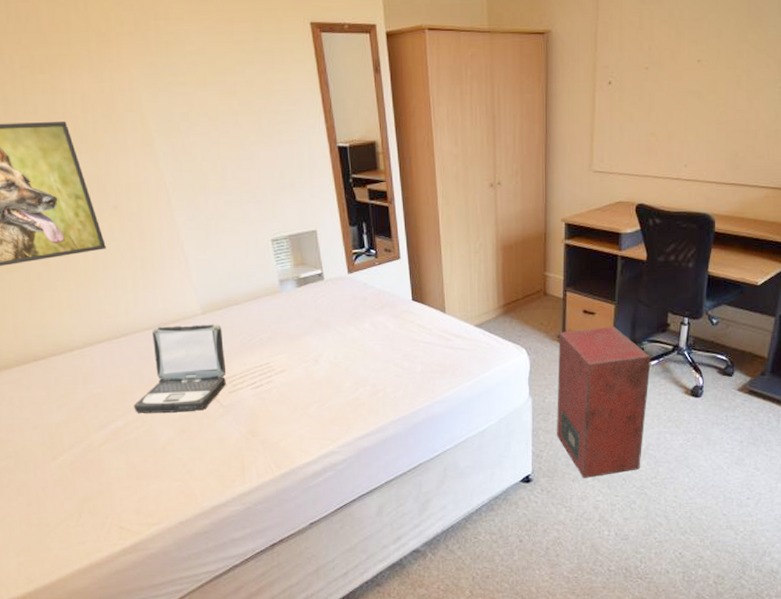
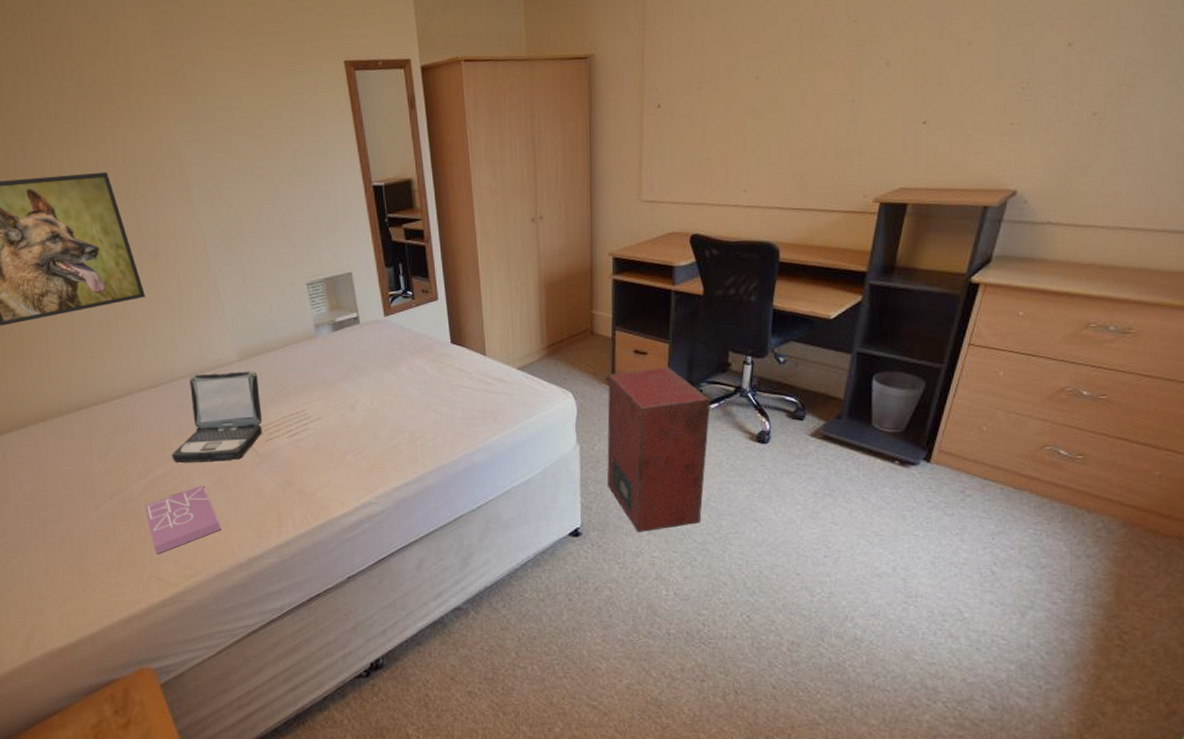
book: none [106,436,184,504] -> present [144,485,221,555]

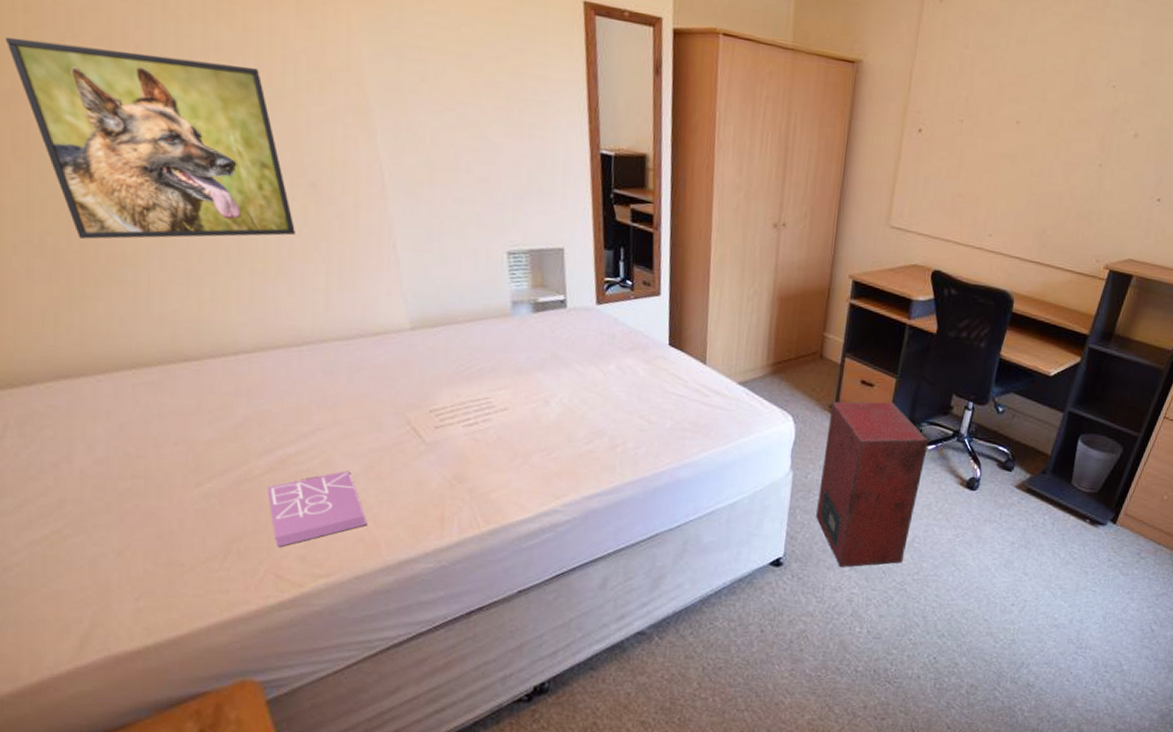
laptop: present [171,370,263,462] -> none [310,338,434,445]

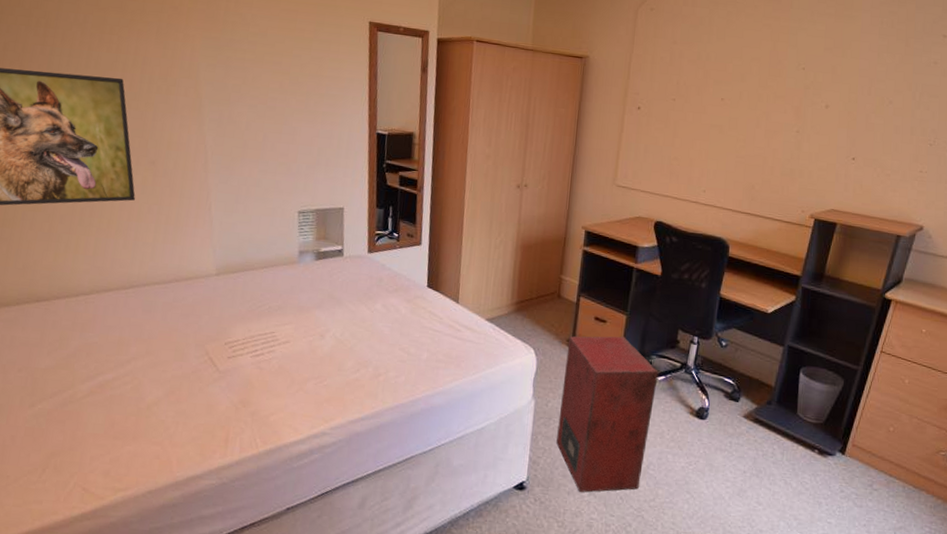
book: present [267,470,366,548] -> none [85,395,164,463]

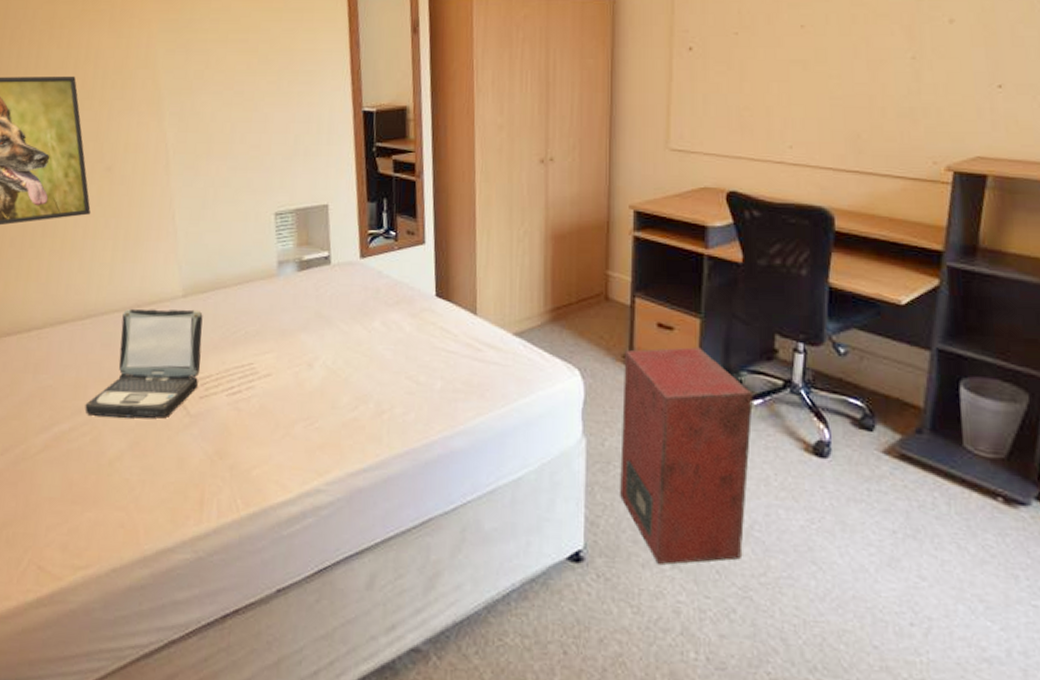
laptop: none [126,282,233,373] -> present [84,308,203,419]

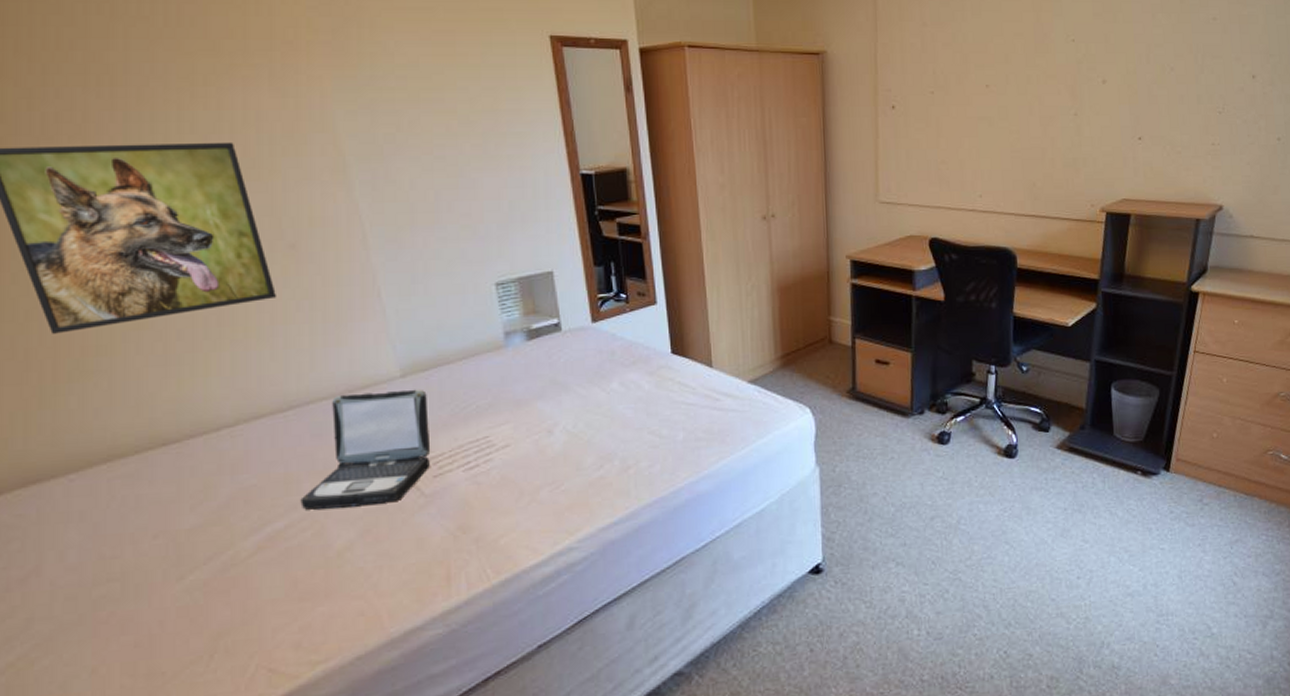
speaker: present [620,347,753,564] -> none [848,378,957,564]

